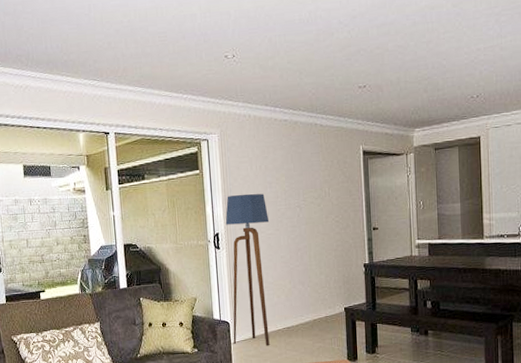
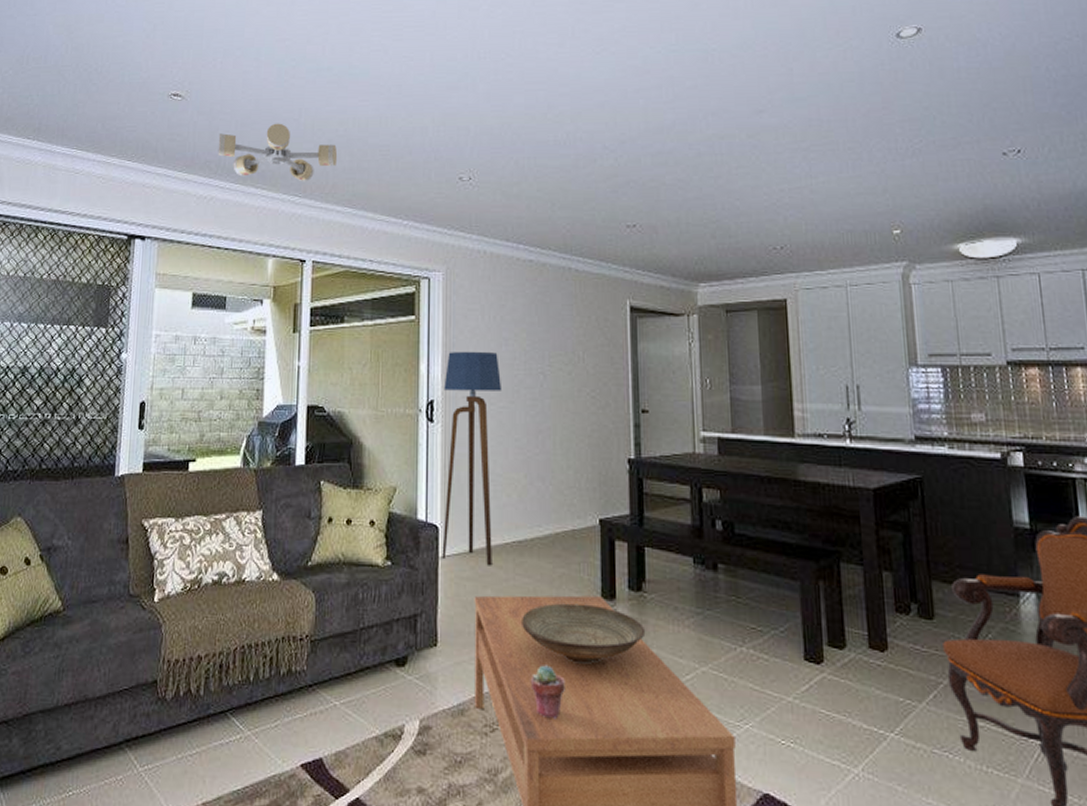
ceiling light: none [24,18,125,68] -> present [218,123,338,182]

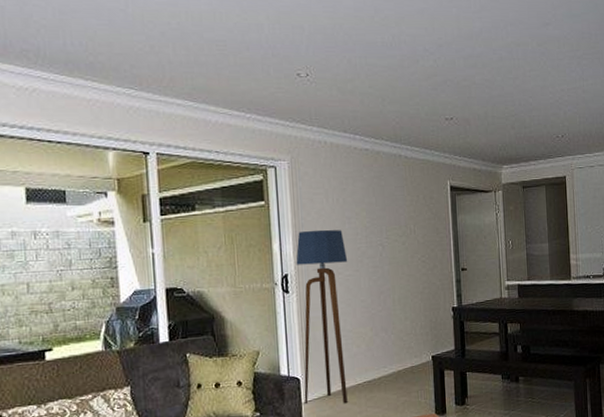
ceiling light: present [218,123,338,182] -> none [33,12,173,75]

